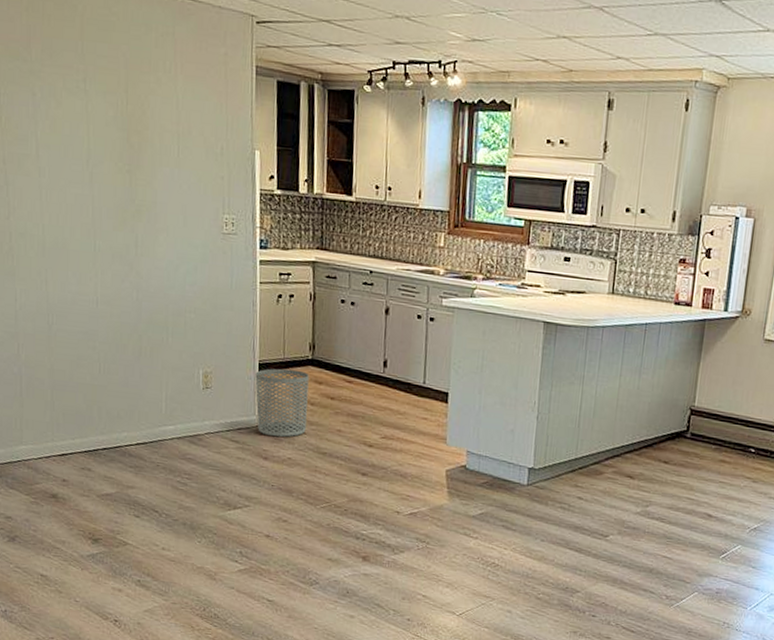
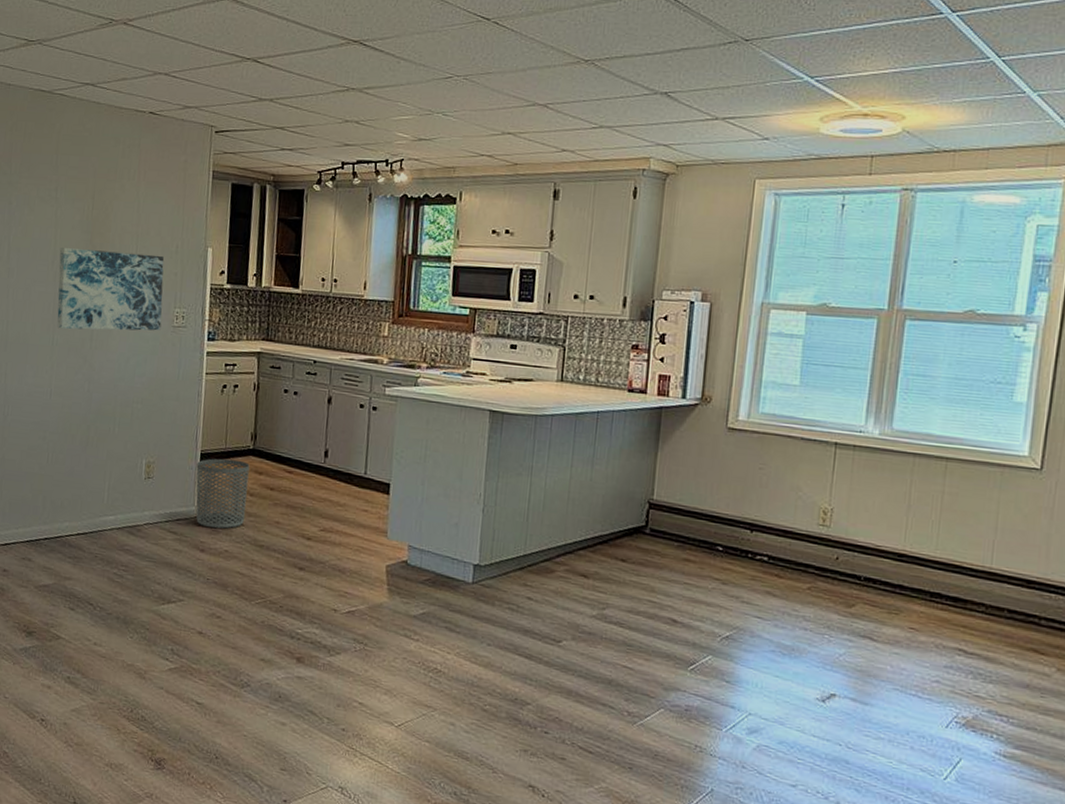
wall art: none [93,146,211,238] -> present [57,248,165,331]

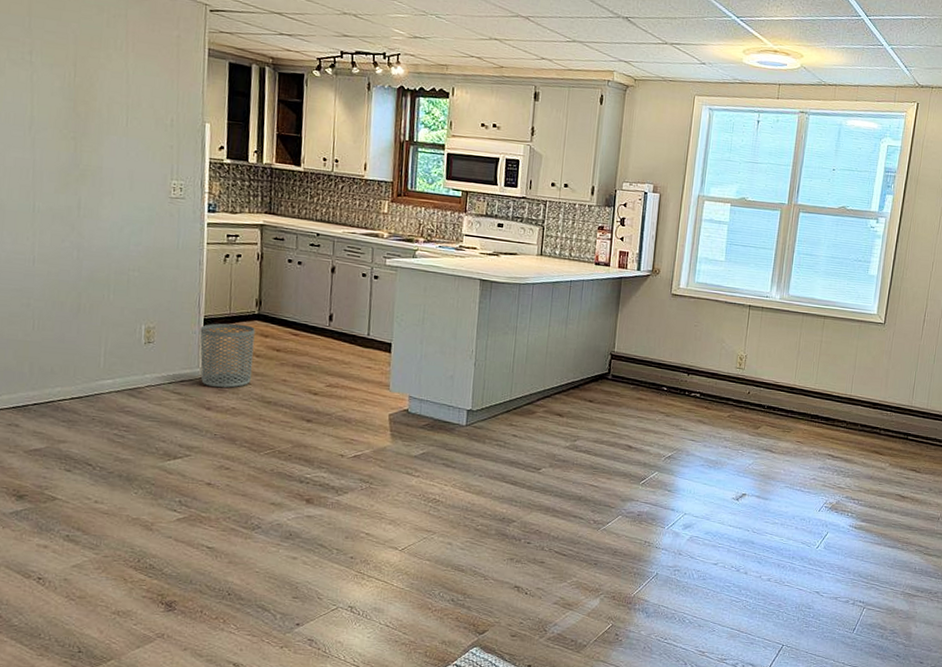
wall art: present [57,248,165,331] -> none [37,113,159,202]

